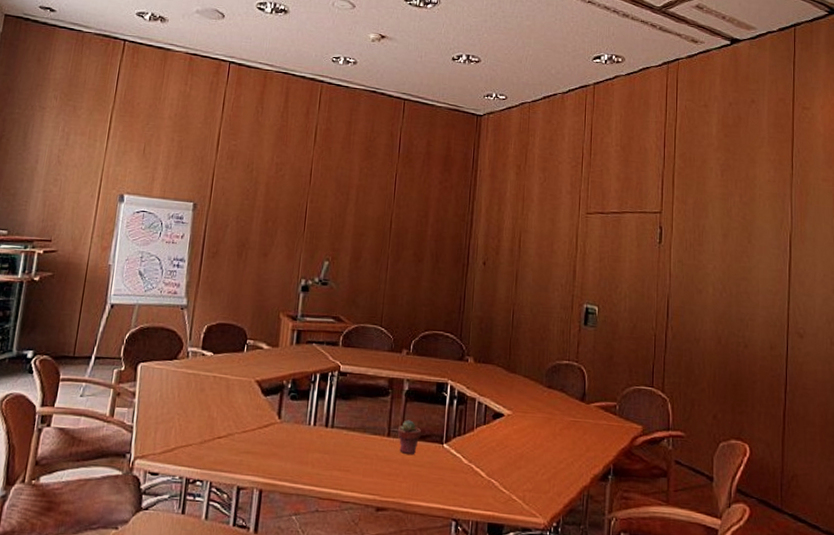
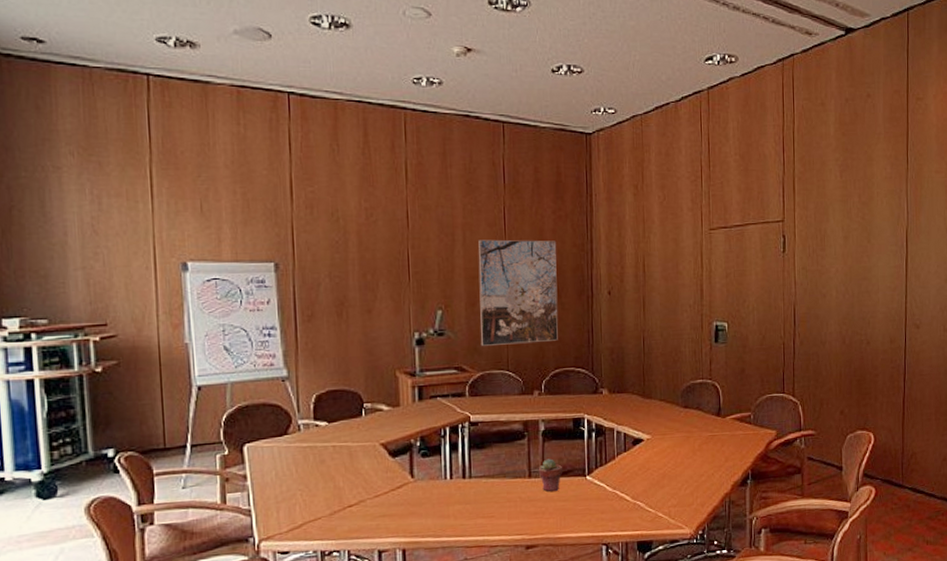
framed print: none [359,201,440,304] -> present [478,239,558,346]

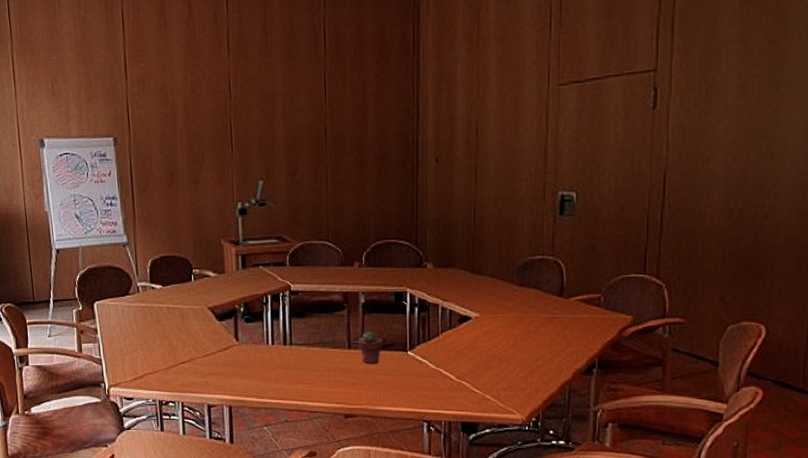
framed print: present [478,239,558,346] -> none [298,105,380,216]

